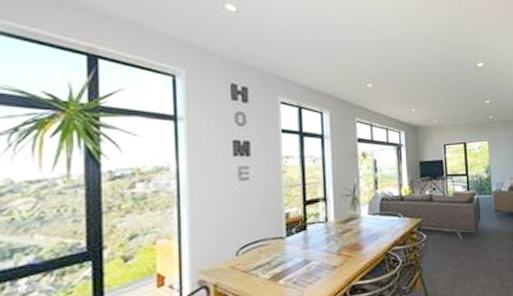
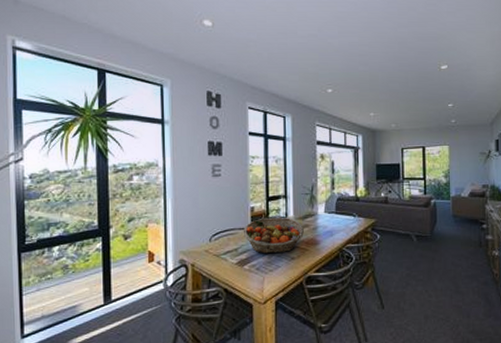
fruit basket: none [276,222,346,265] -> present [243,217,304,254]

